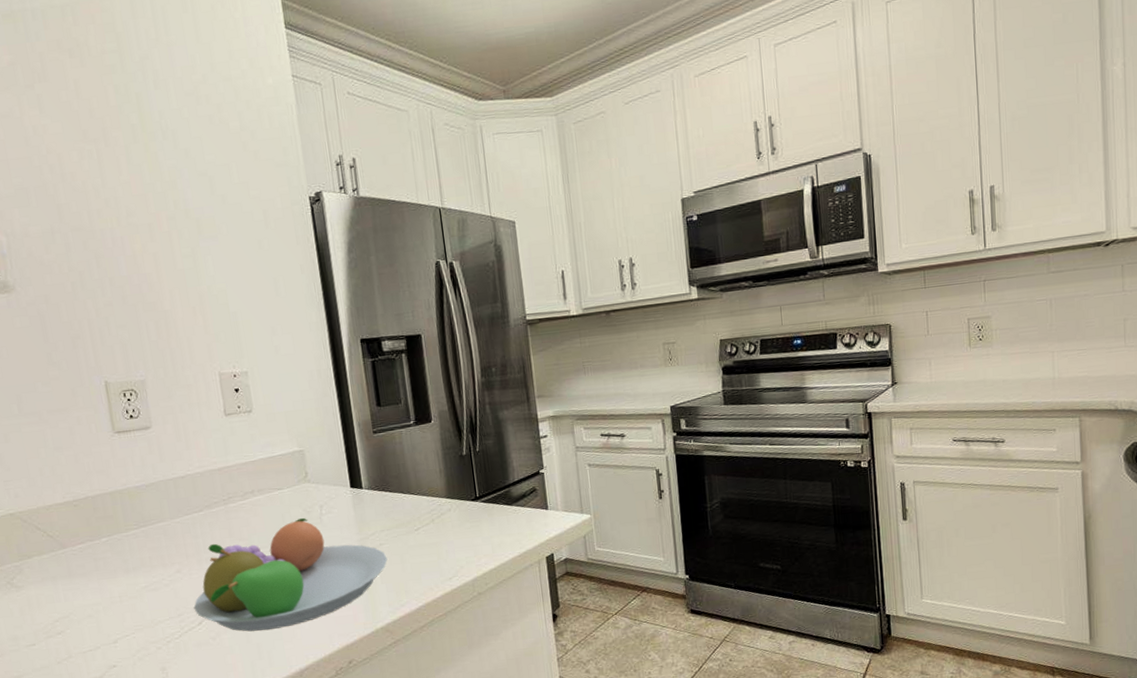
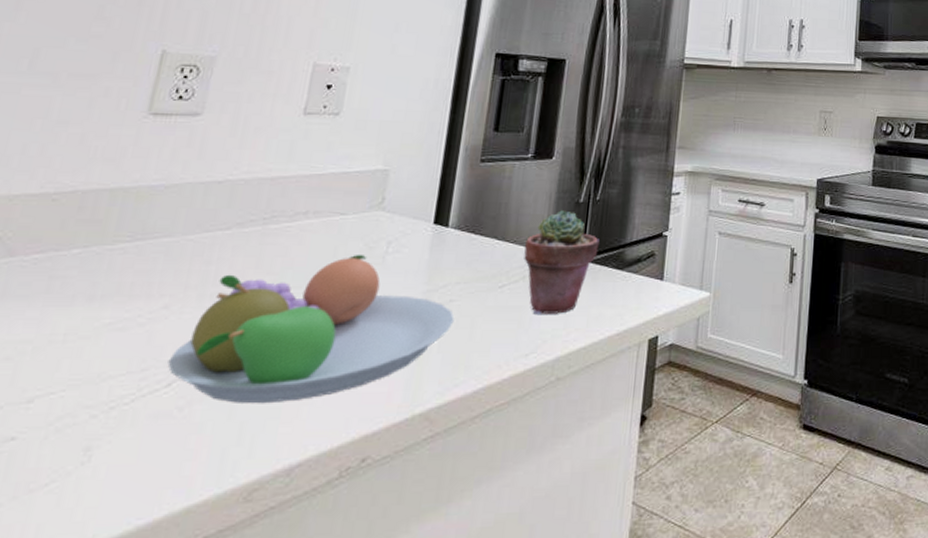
potted succulent: none [427,463,488,548] -> present [524,210,599,314]

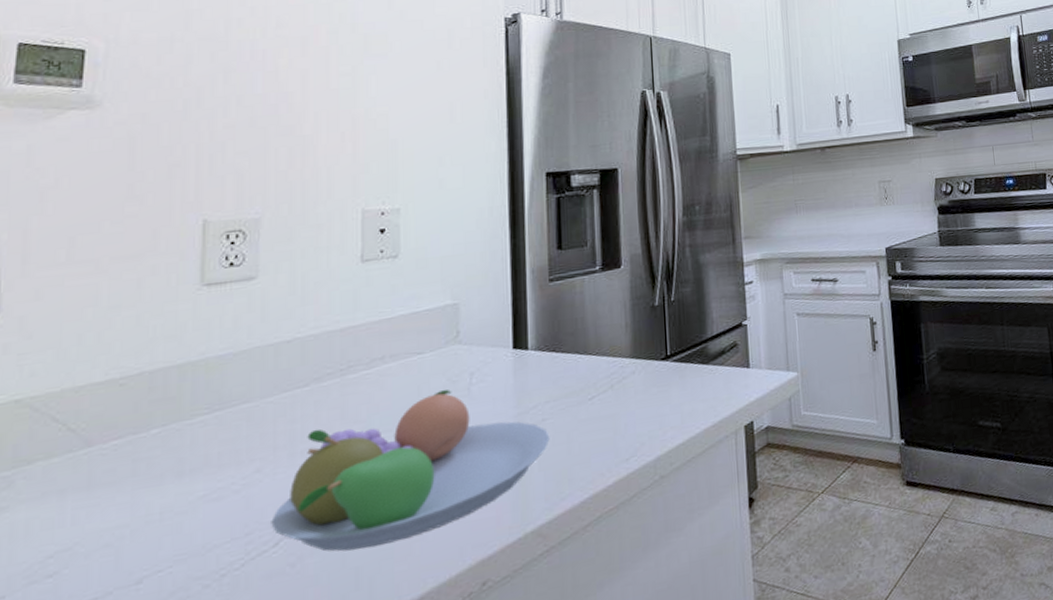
potted succulent: present [524,210,599,314] -> none [608,316,681,420]

